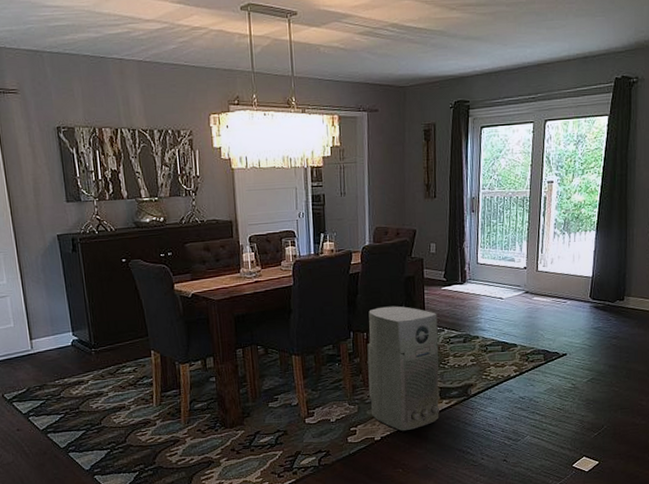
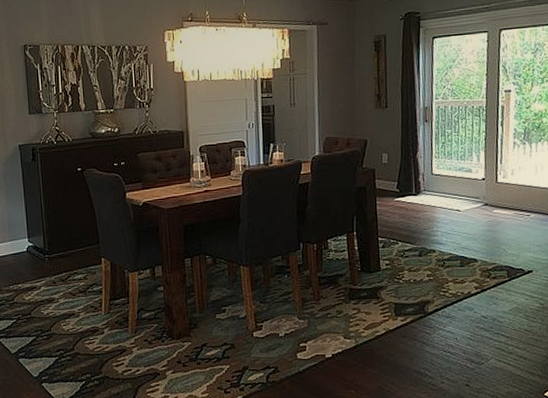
air purifier: present [367,306,440,431] -> none [317,217,395,348]

